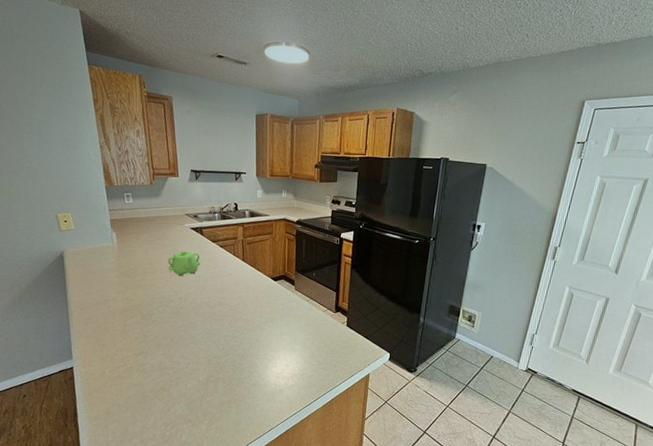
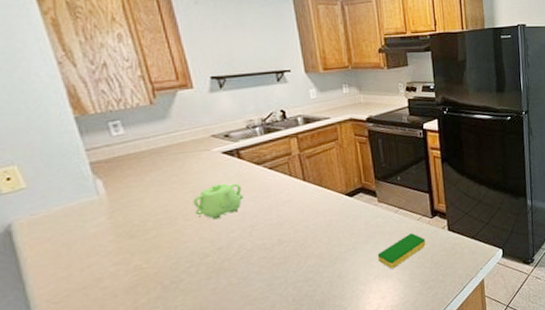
dish sponge: none [287,321,327,345] -> present [377,233,426,269]

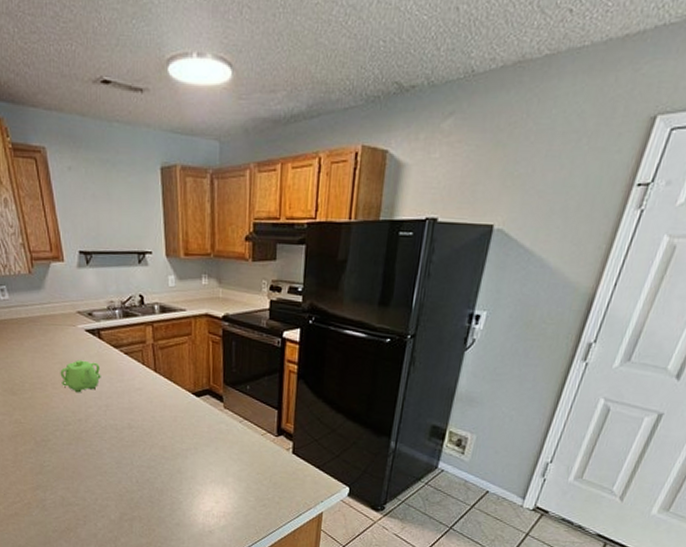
dish sponge: present [377,233,426,269] -> none [216,447,267,478]

